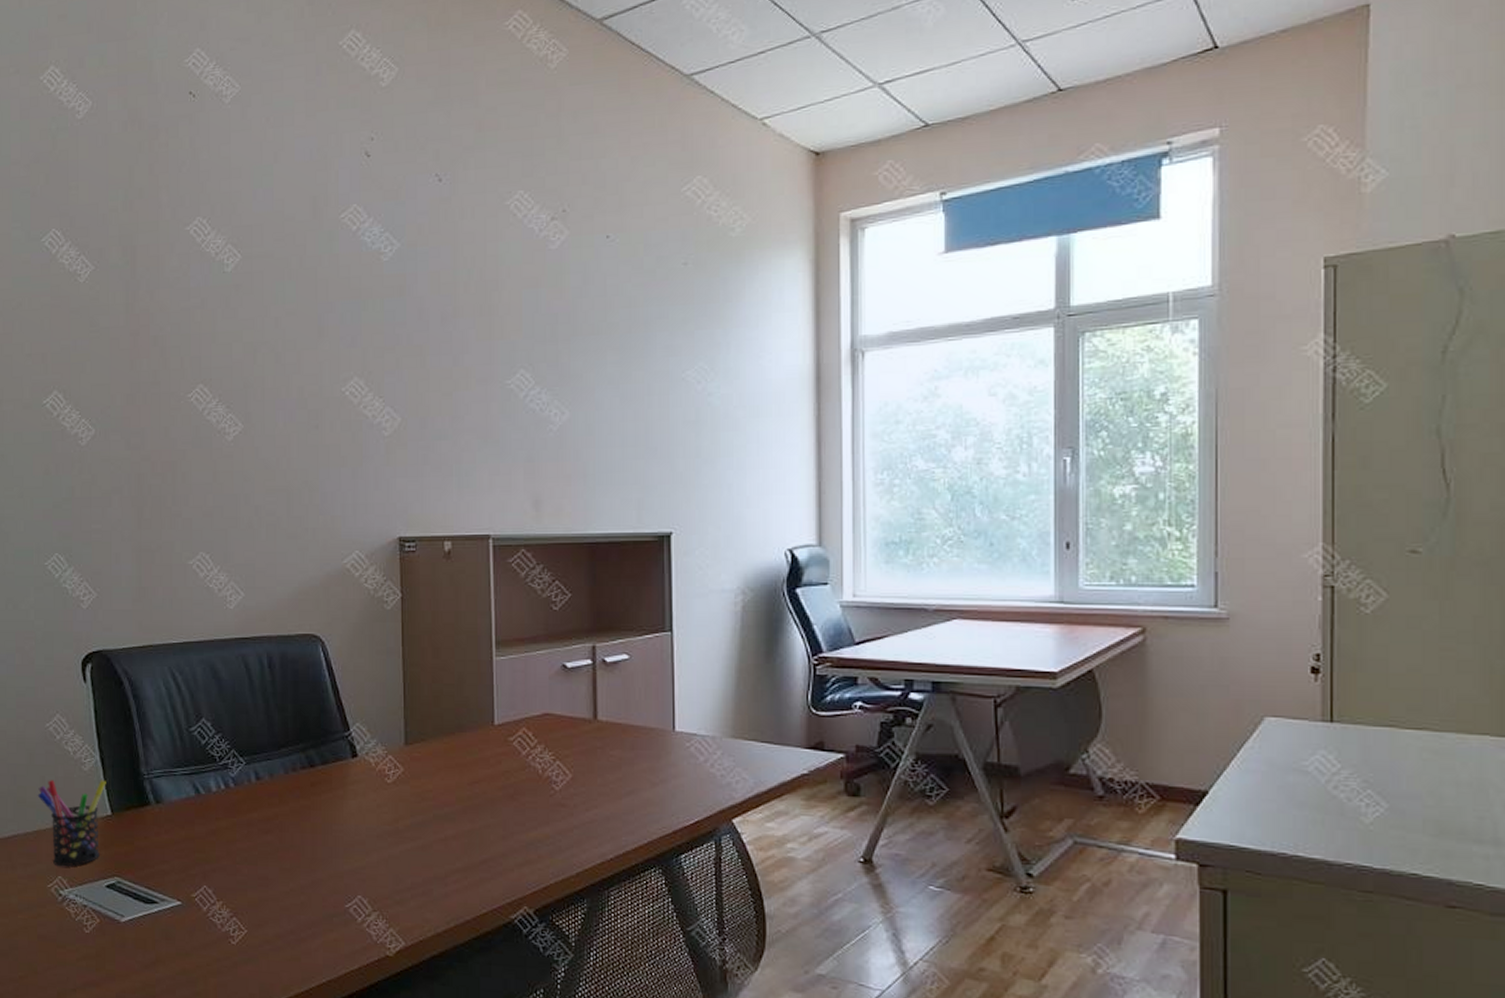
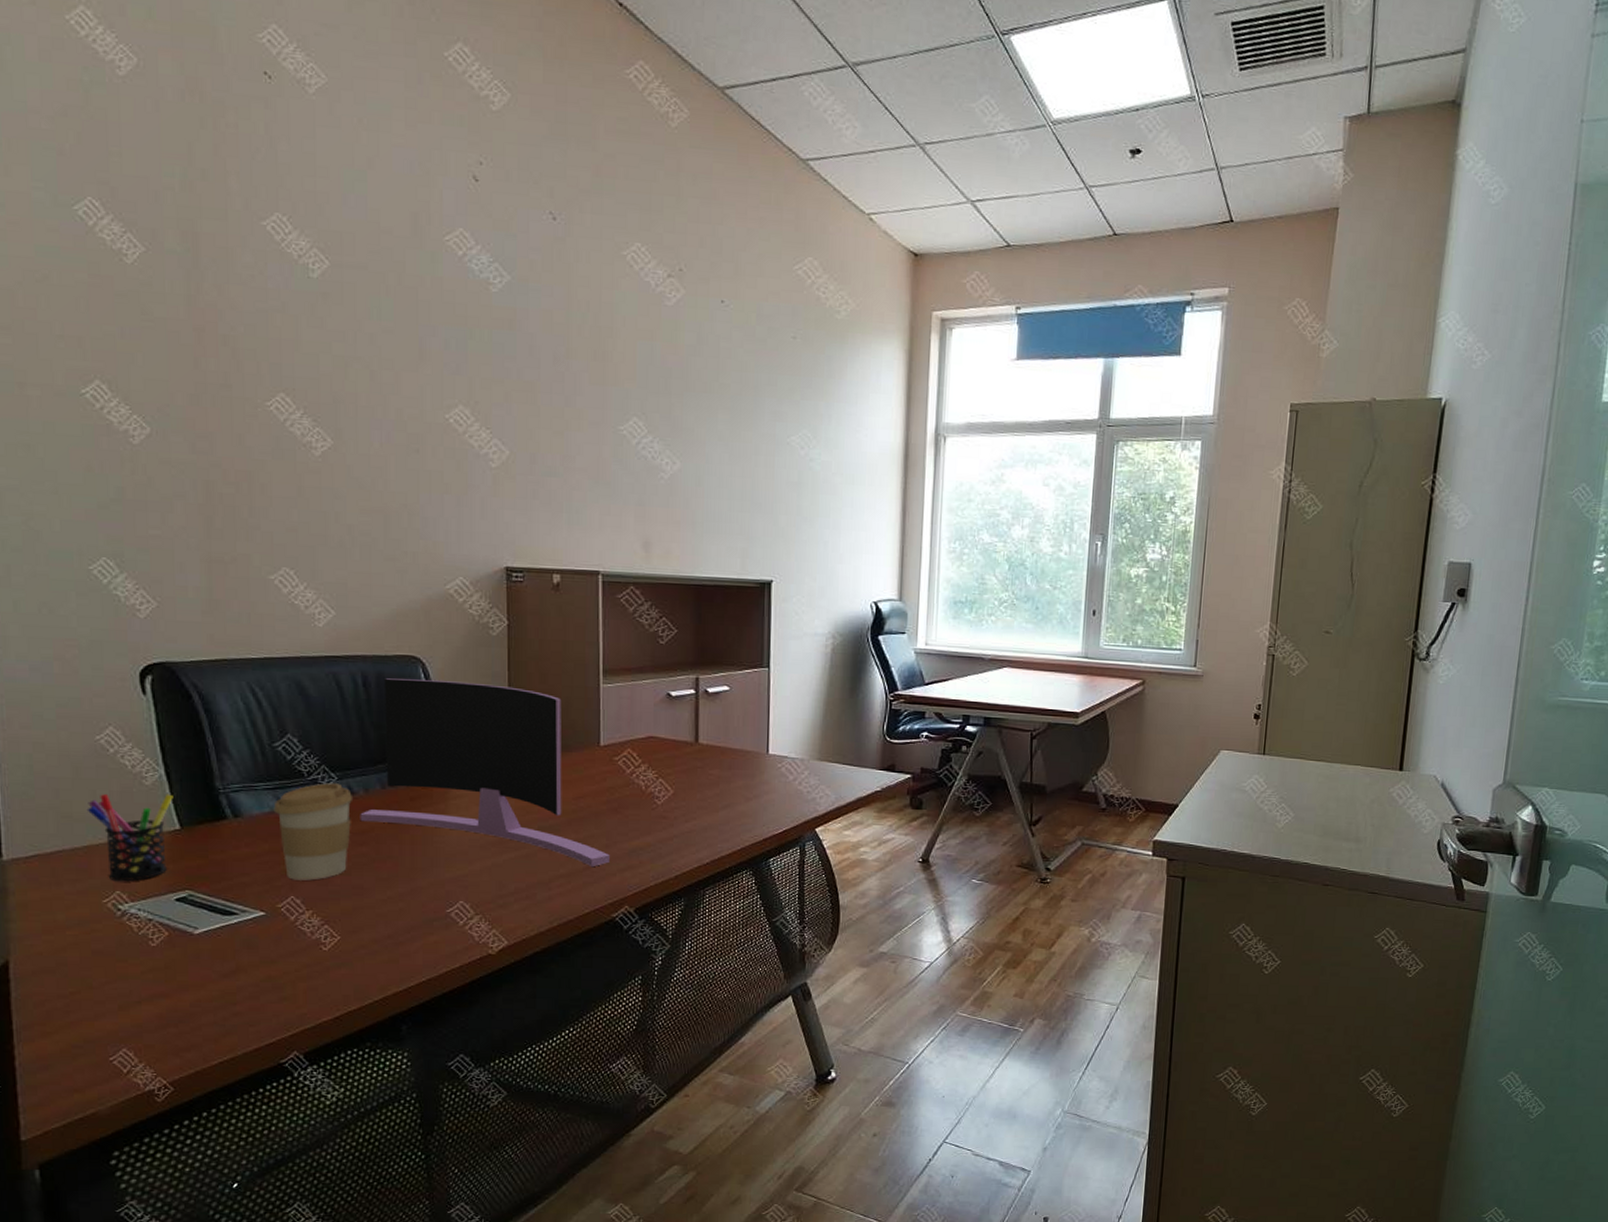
coffee cup: none [189,768,260,870] -> present [273,783,354,881]
monitor: none [265,658,507,860] -> present [360,678,610,866]

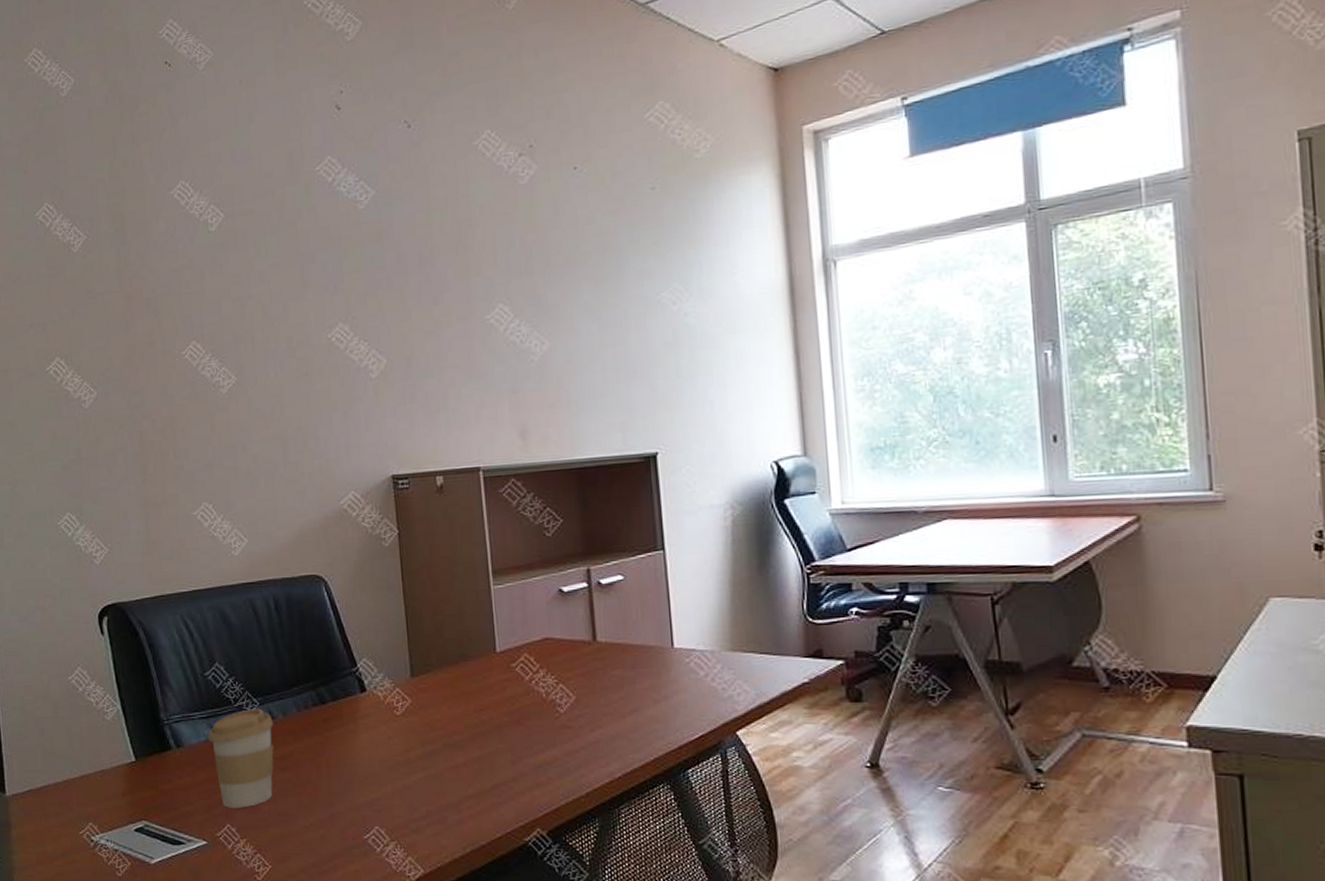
pen holder: present [87,794,173,882] -> none [64,727,129,814]
monitor: present [360,678,610,866] -> none [280,596,517,785]

